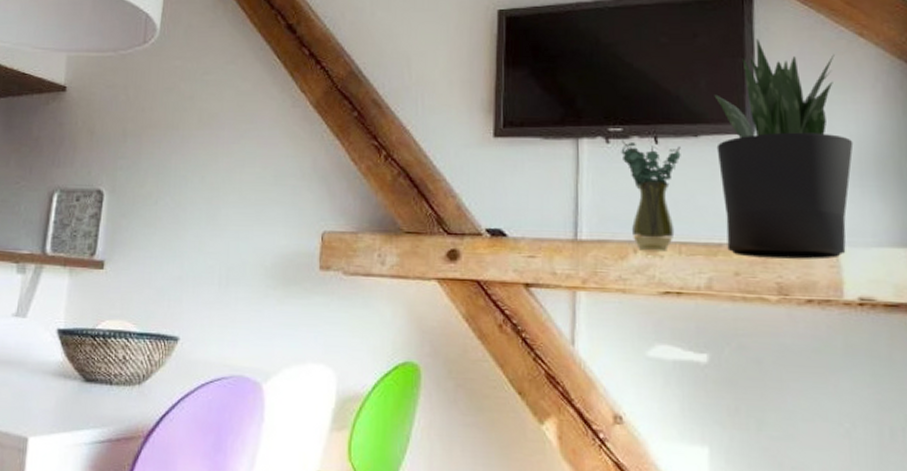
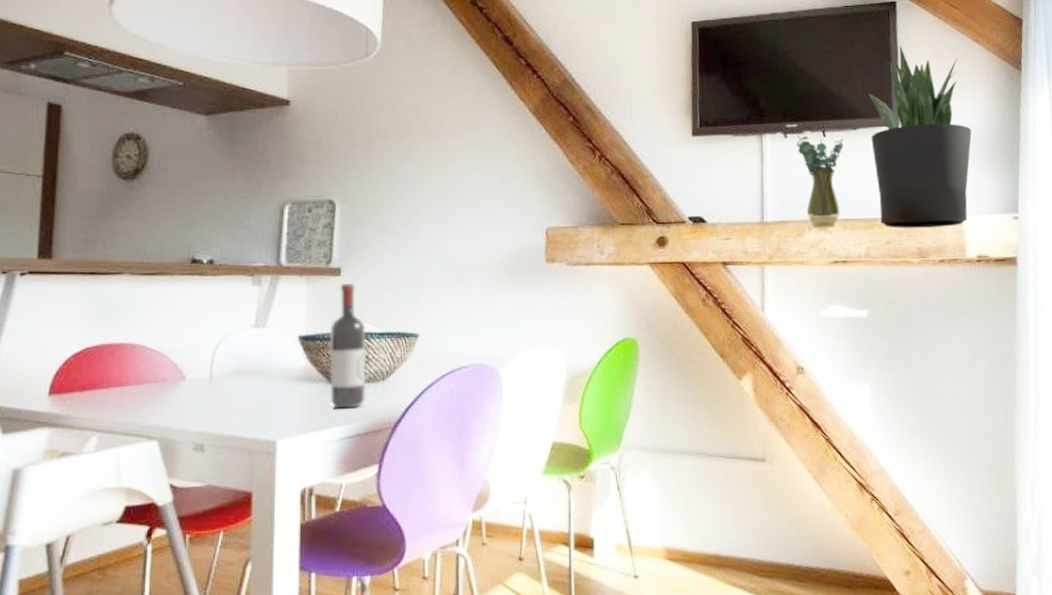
wine bottle: none [83,278,124,411] -> present [330,284,367,409]

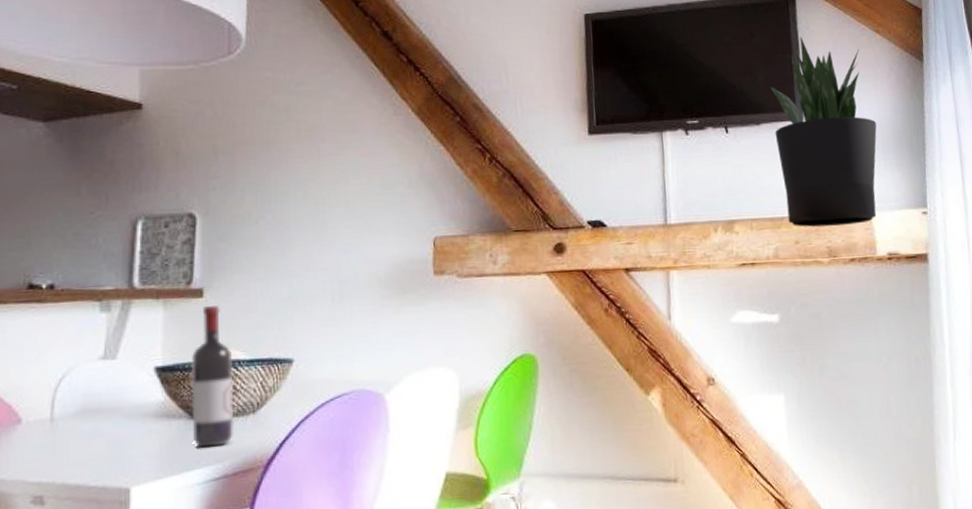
vase: present [796,134,844,229] -> none [698,131,747,231]

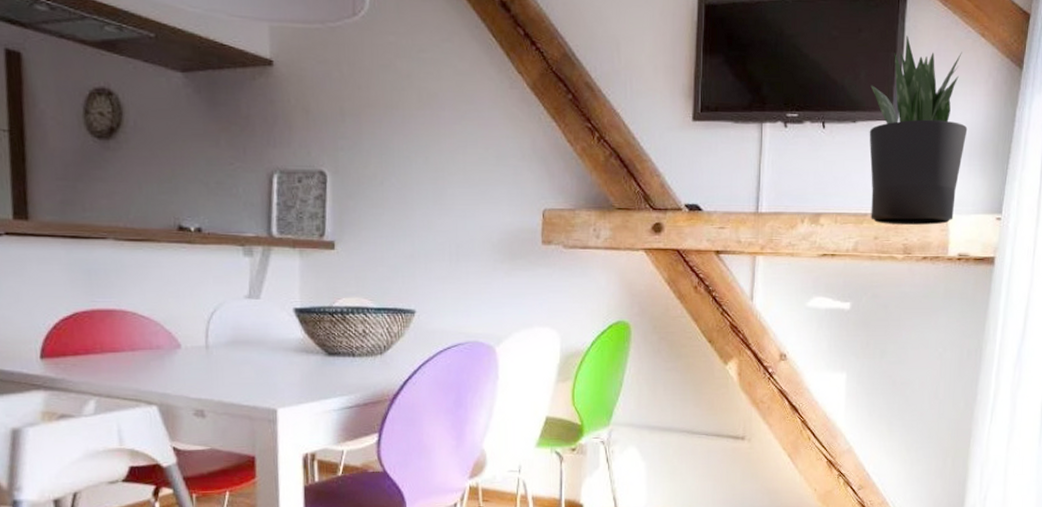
wine bottle: present [192,306,235,448] -> none [326,258,365,380]

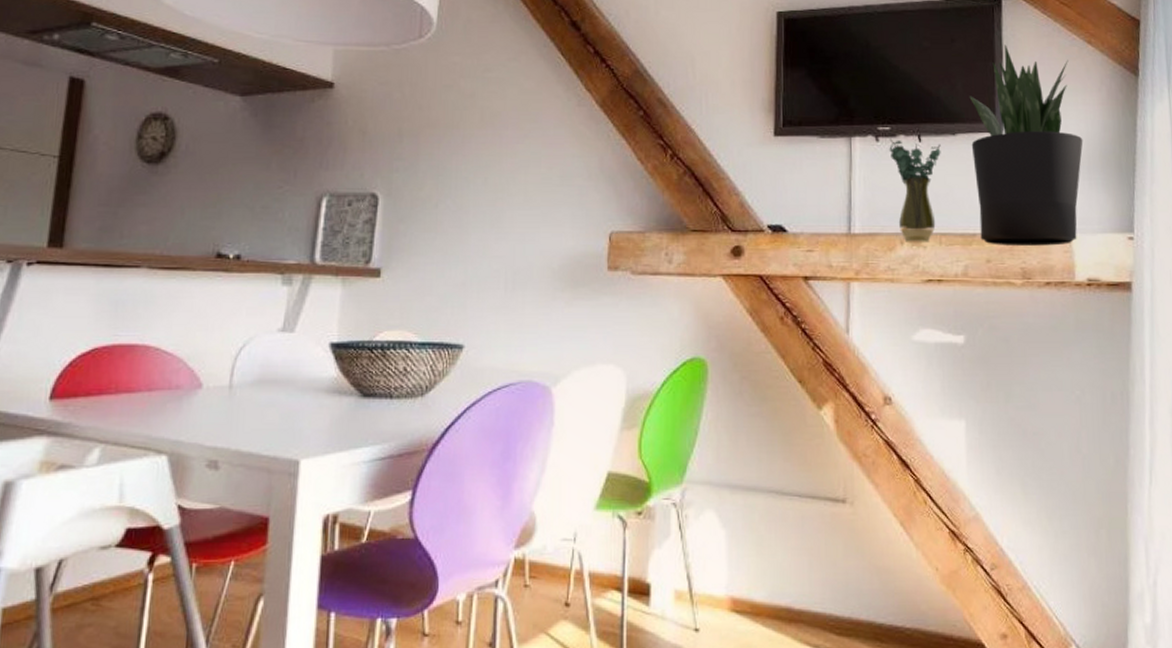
vase: none [796,124,842,222] -> present [889,138,941,244]

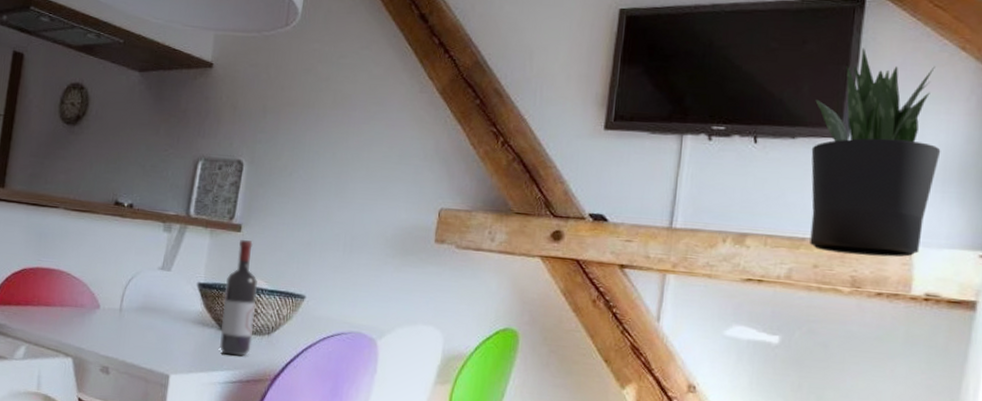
wine bottle: none [361,287,404,426] -> present [219,240,258,356]
vase: present [889,138,941,244] -> none [721,138,778,244]

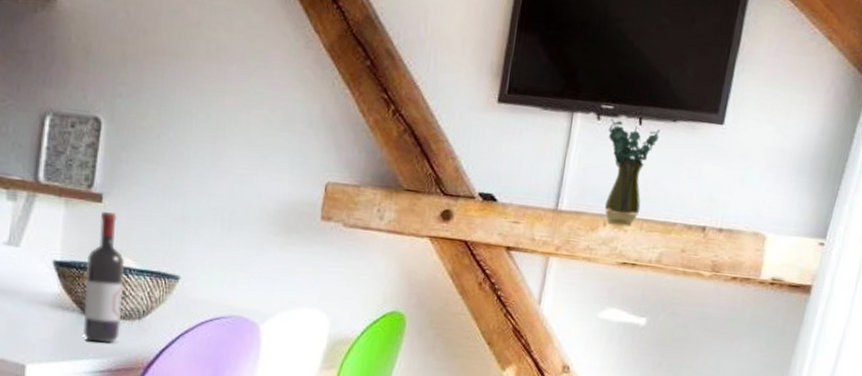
vase: none [721,138,778,244] -> present [604,118,660,228]
planter: present [810,48,941,258] -> none [680,31,805,244]

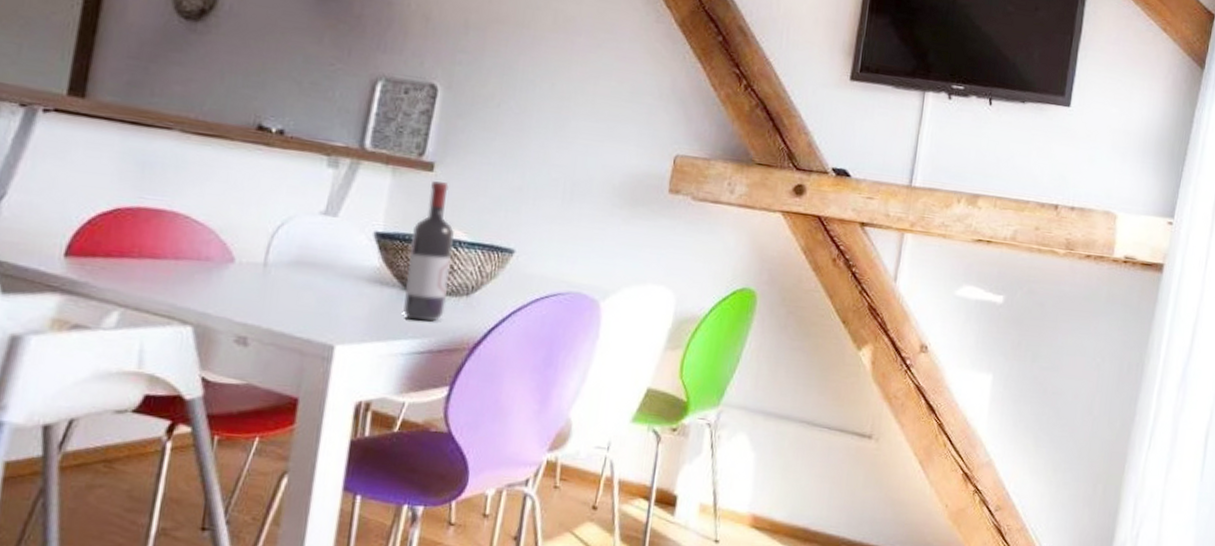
vase: present [604,118,660,228] -> none [958,98,1010,205]

